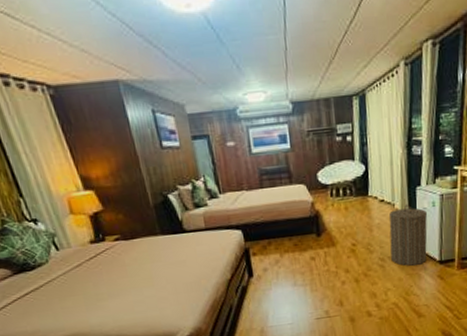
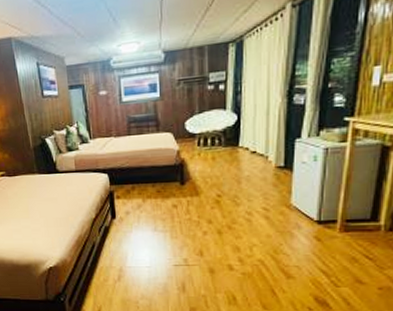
laundry hamper: present [389,204,428,266] -> none [260,157,307,223]

